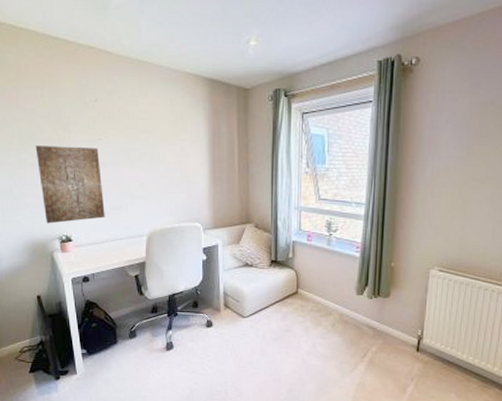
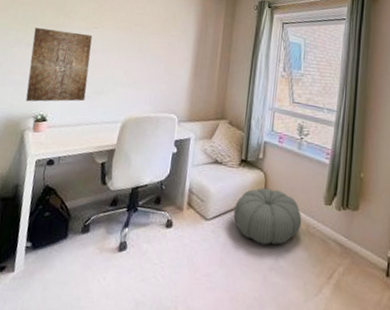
pouf: none [269,285,335,334] -> present [234,188,302,245]

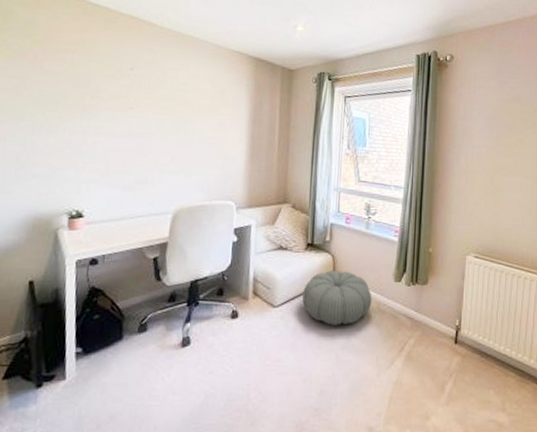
wall art: present [25,27,93,102] -> none [54,110,128,197]

